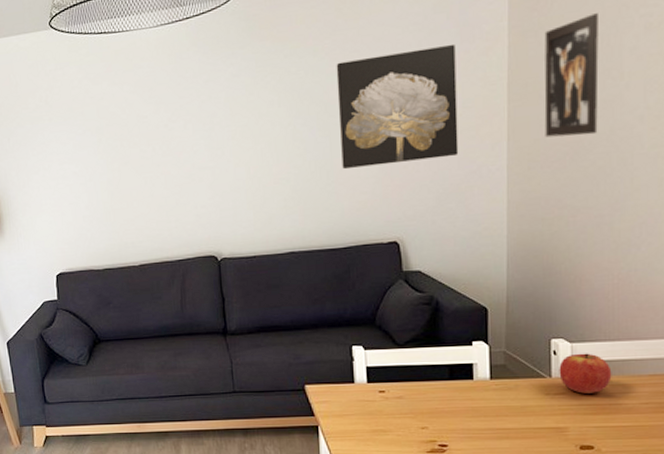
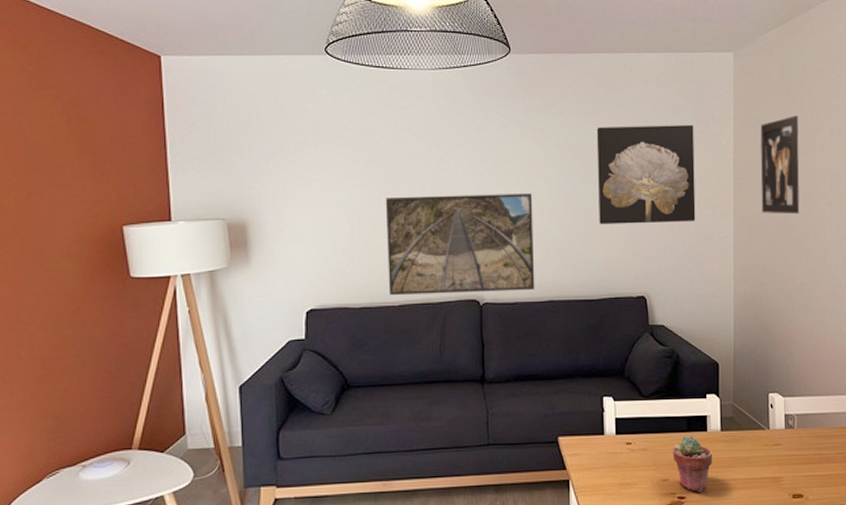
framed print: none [118,143,274,257] -> present [385,193,535,296]
potted succulent: none [432,384,481,441] -> present [672,436,713,493]
apple: present [559,353,612,394] -> none [775,407,815,445]

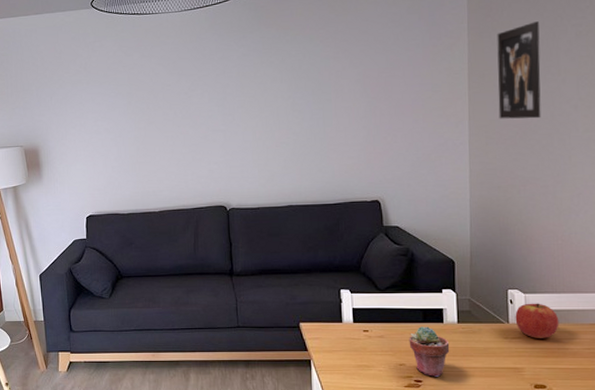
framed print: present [385,193,535,296] -> none [144,112,275,204]
wall art: present [596,124,696,225] -> none [328,39,429,138]
apple: none [775,407,815,445] -> present [515,303,559,338]

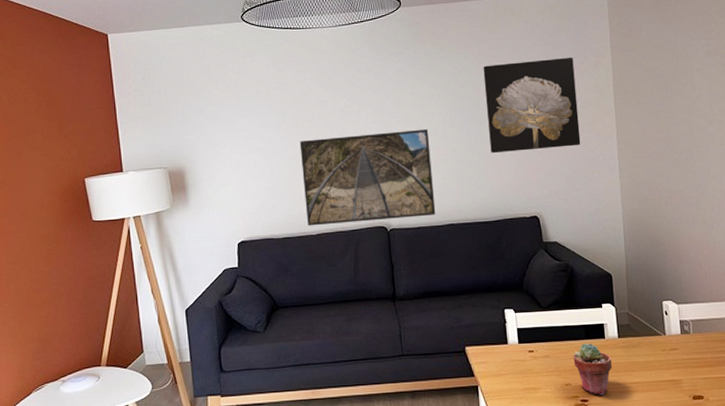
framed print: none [144,112,275,204] -> present [299,128,436,226]
wall art: none [328,39,429,138] -> present [483,57,581,154]
wall art: present [497,21,541,119] -> none [637,41,681,134]
apple: present [515,303,559,338] -> none [670,313,711,349]

